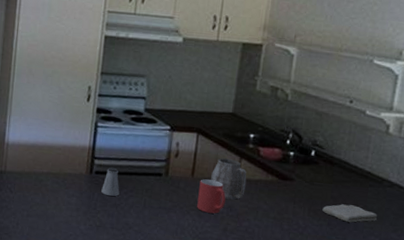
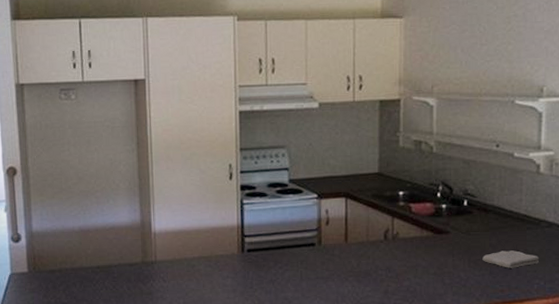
saltshaker: present [101,167,120,196] -> none [255,243,274,272]
mug: present [197,179,226,214] -> none [354,243,383,277]
mug: present [211,158,247,200] -> none [365,220,402,260]

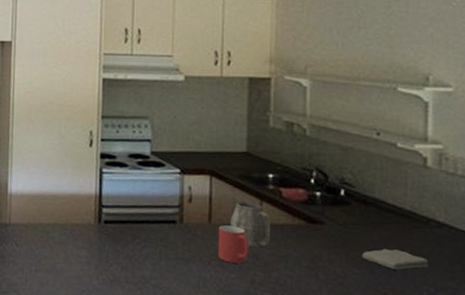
mug: none [354,243,383,277] -> present [218,225,249,264]
mug: none [365,220,402,260] -> present [231,202,271,247]

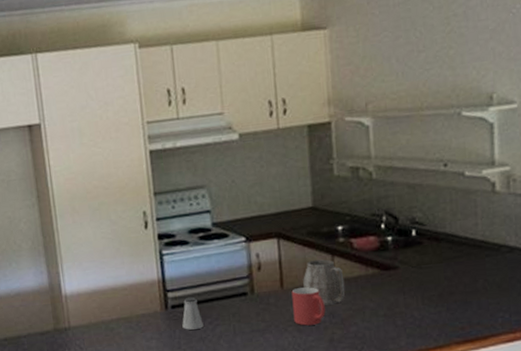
saltshaker: none [112,215,132,247] -> present [182,297,204,330]
washcloth: present [362,249,429,270] -> none [437,282,503,303]

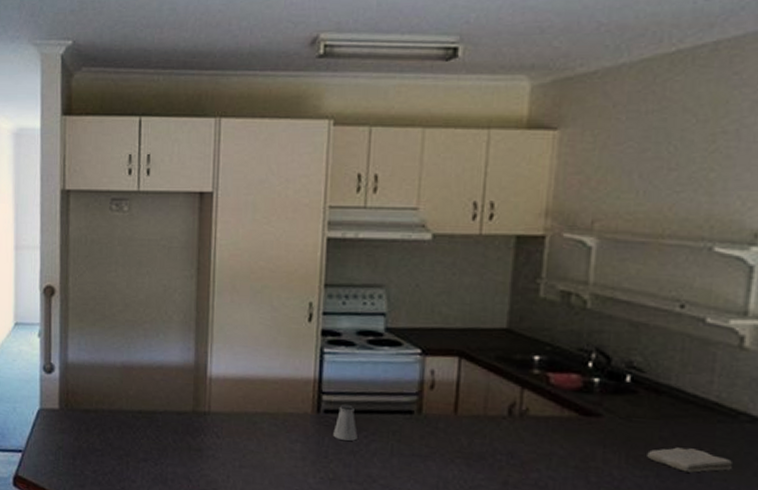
mug: present [291,287,326,326] -> none [464,417,504,462]
mug: present [303,259,345,305] -> none [482,389,533,443]
washcloth: none [437,282,503,303] -> present [647,447,734,473]

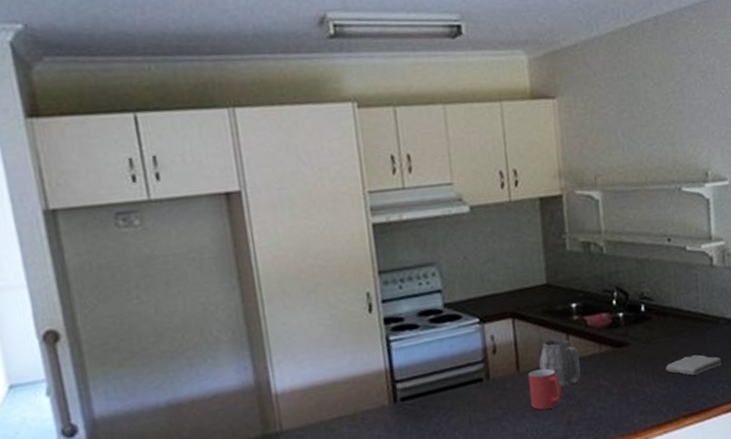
saltshaker: present [333,403,358,441] -> none [413,386,437,424]
mug: none [464,417,504,462] -> present [528,368,562,410]
mug: none [482,389,533,443] -> present [539,338,581,387]

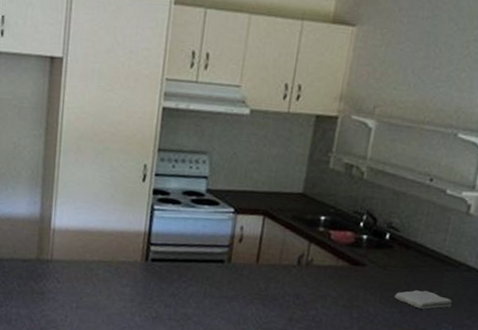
mug: present [528,368,562,410] -> none [261,265,293,302]
mug: present [539,338,581,387] -> none [277,243,316,287]

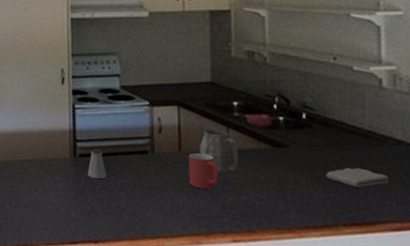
saltshaker: none [158,253,178,285] -> present [88,148,107,179]
mug: none [261,265,293,302] -> present [188,153,219,189]
mug: none [277,243,316,287] -> present [199,130,238,172]

